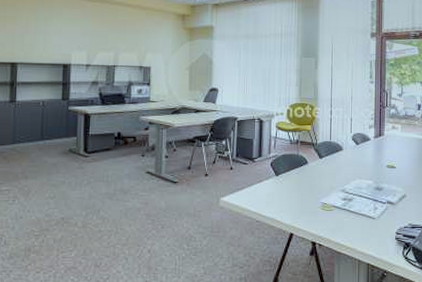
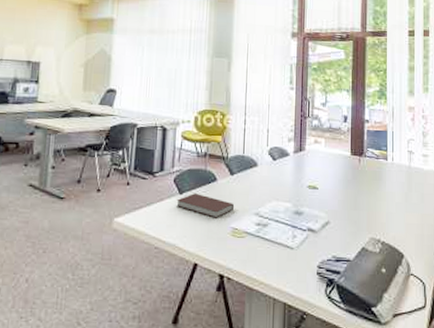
notebook: none [273,175,323,195] -> present [176,193,234,218]

